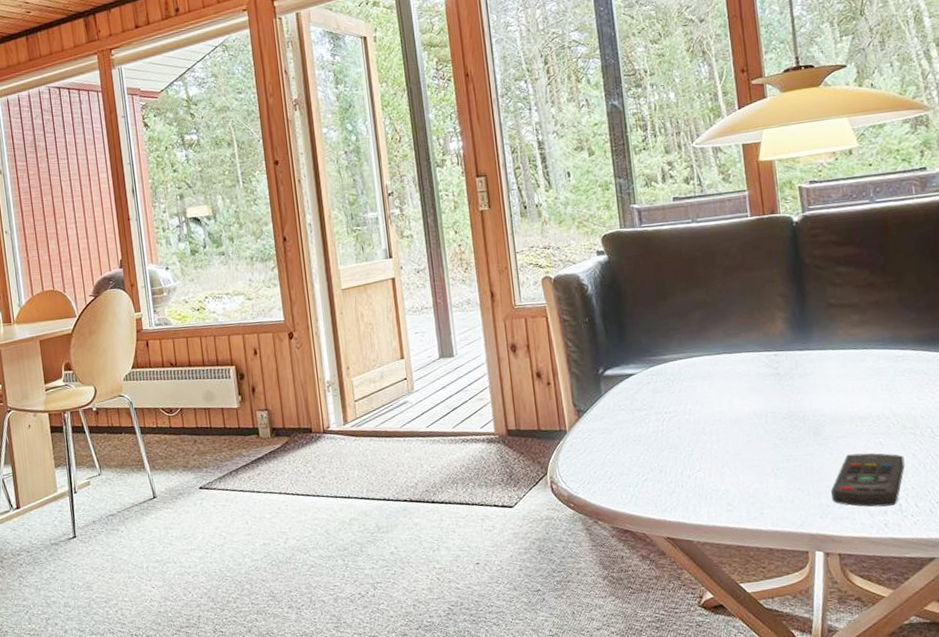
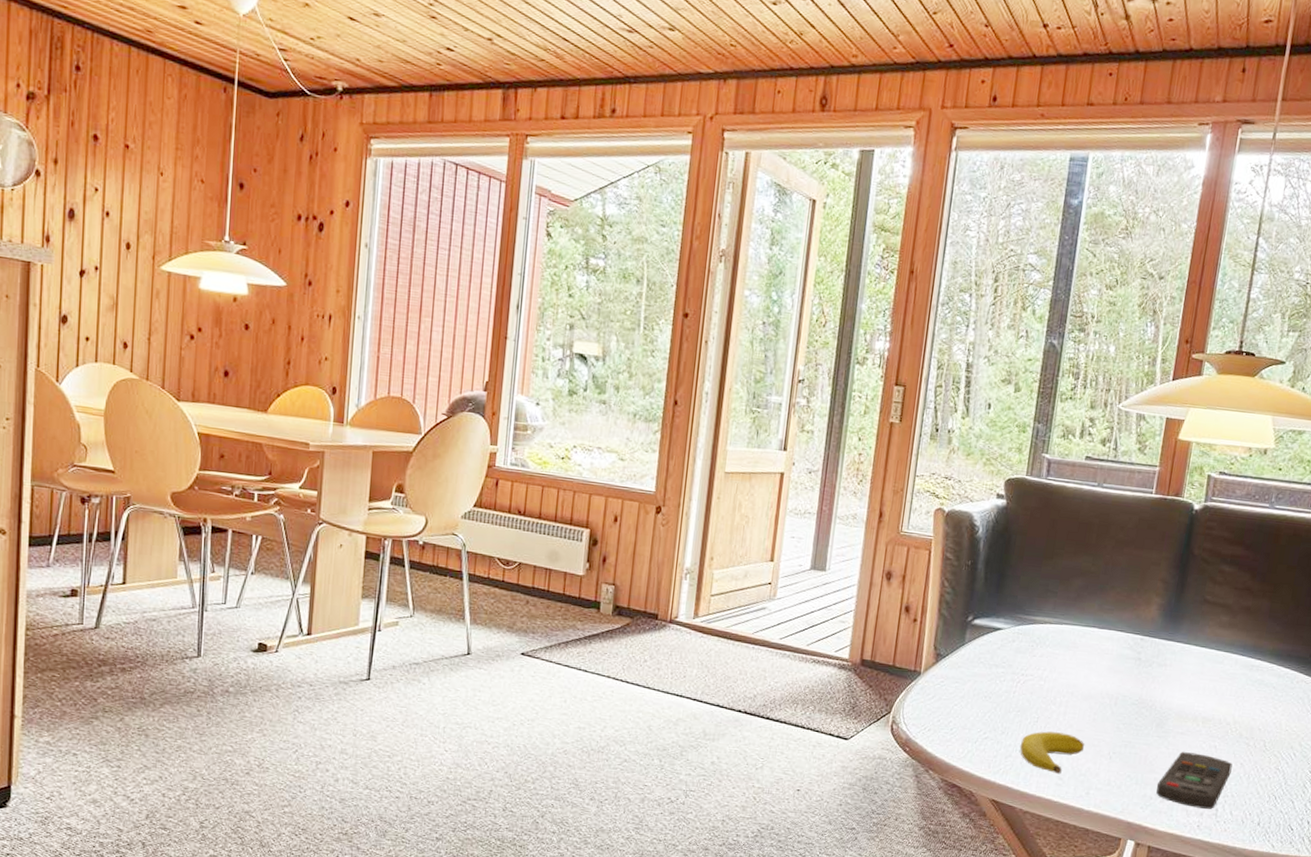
banana: none [681,460,747,501] -> present [1019,731,1085,775]

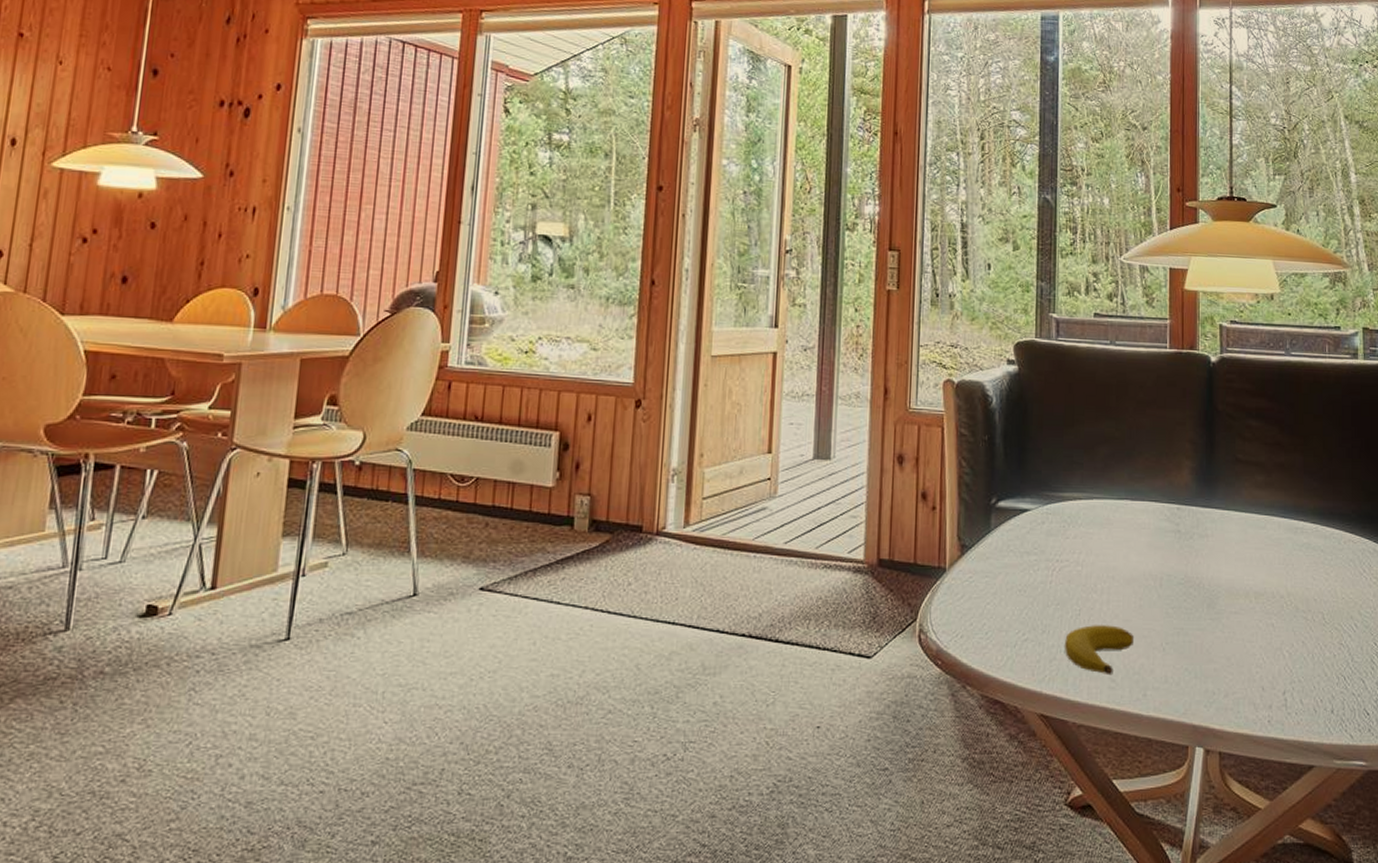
remote control: present [1156,752,1233,809] -> none [1219,634,1294,700]

